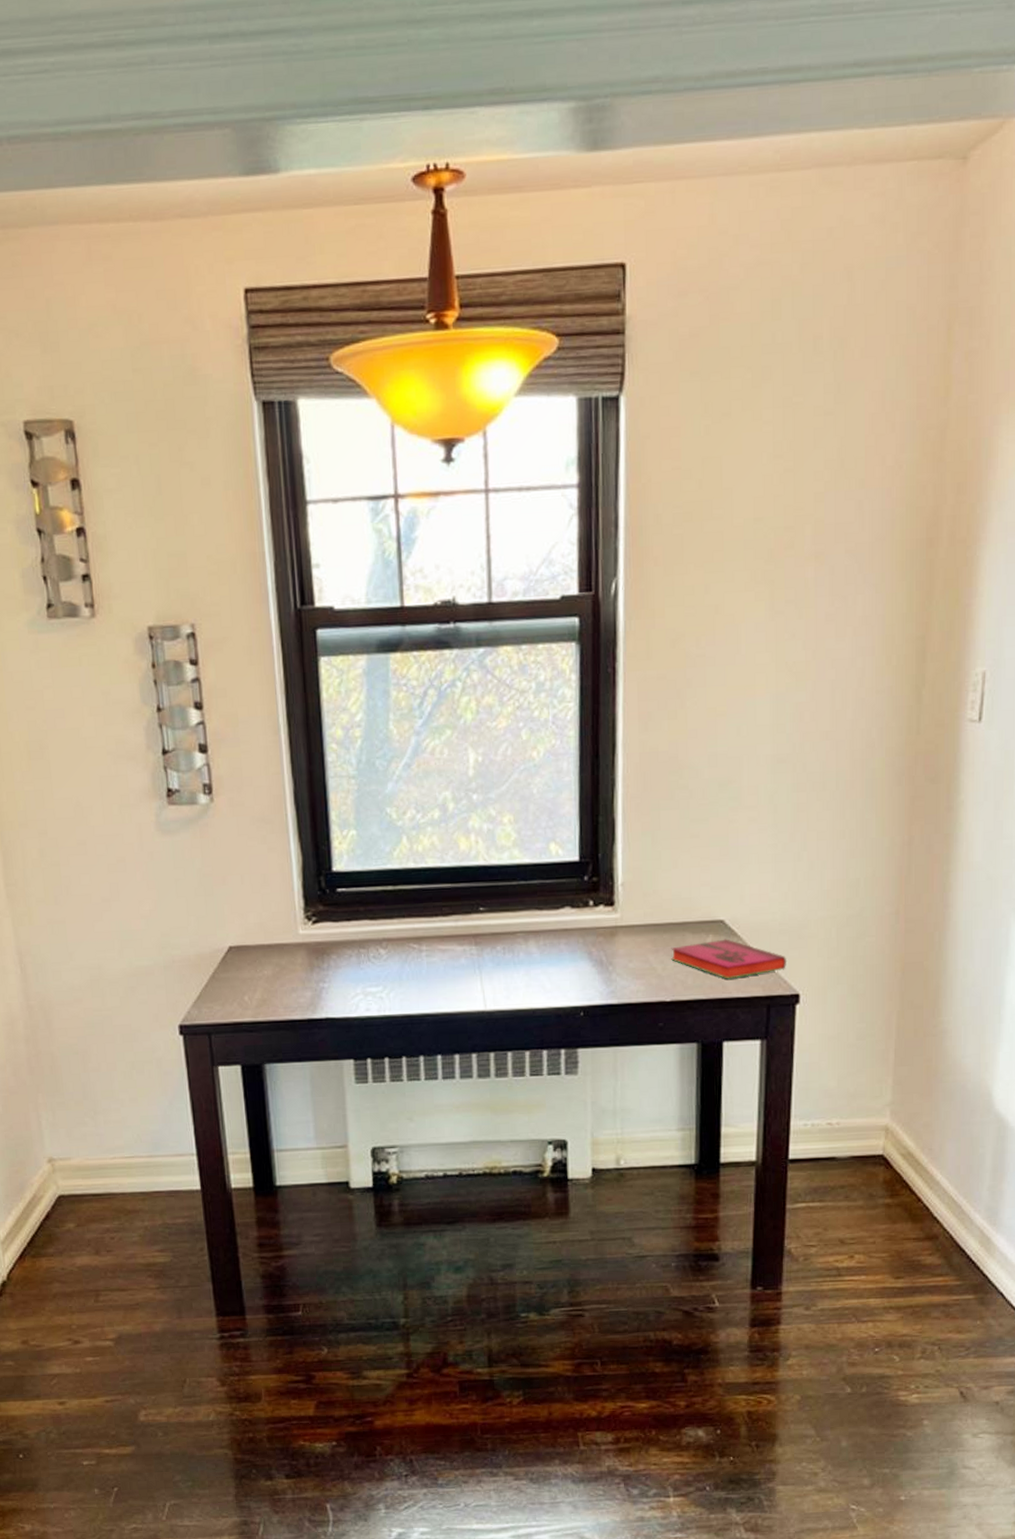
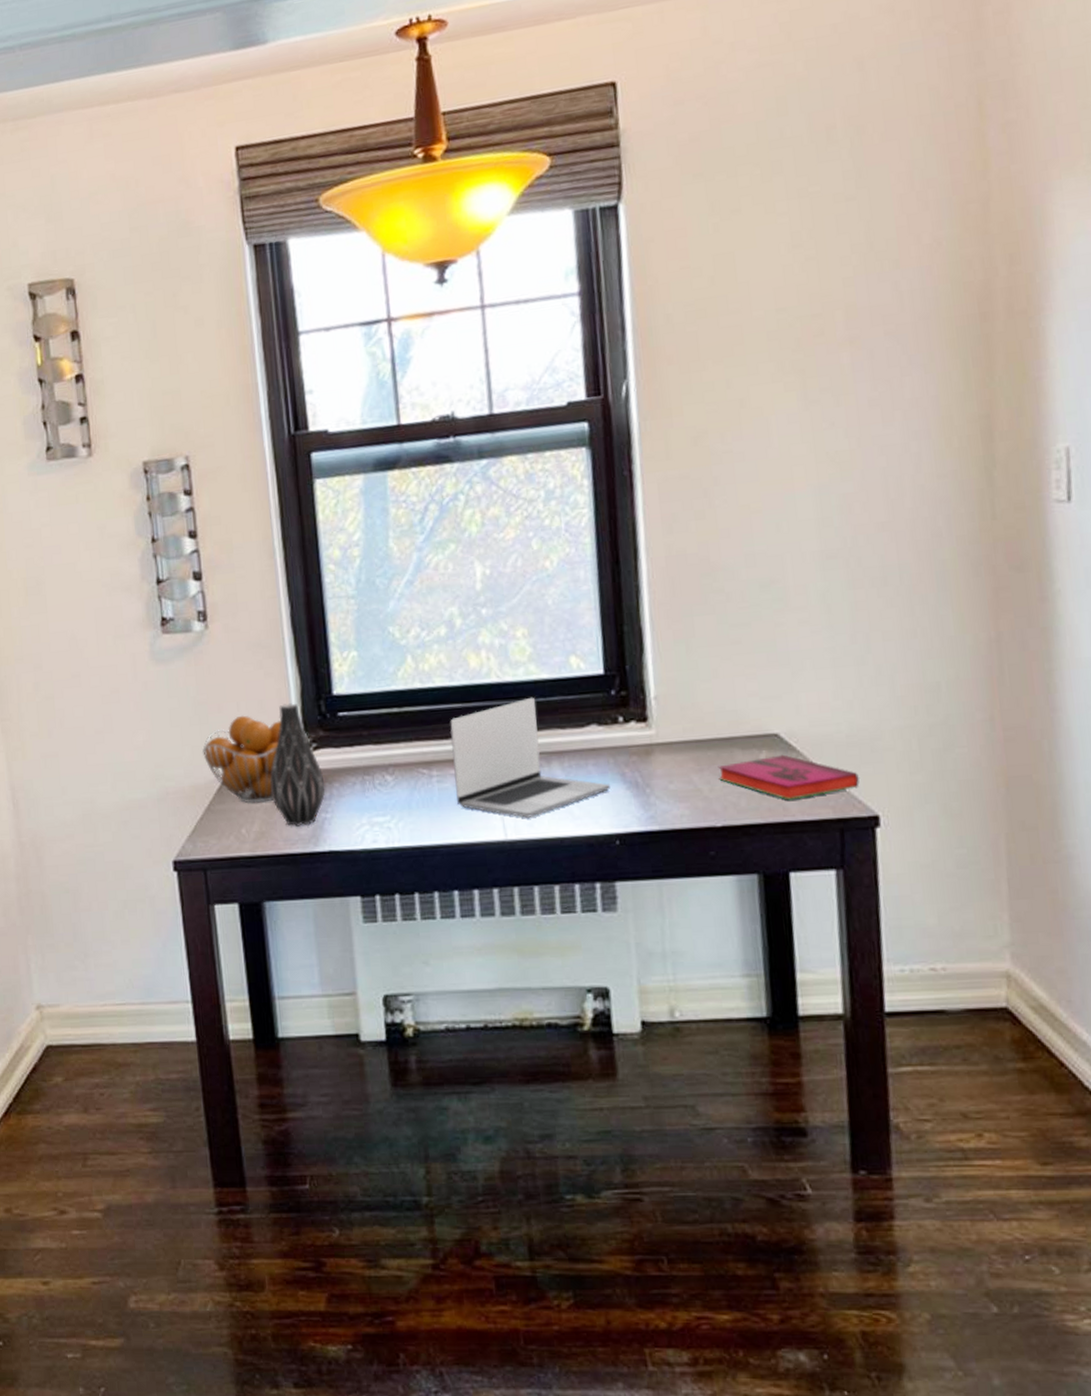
fruit basket: none [207,888,310,973] -> present [202,715,310,804]
vase: none [271,878,324,995] -> present [269,703,325,827]
laptop: none [439,880,578,991] -> present [449,697,610,818]

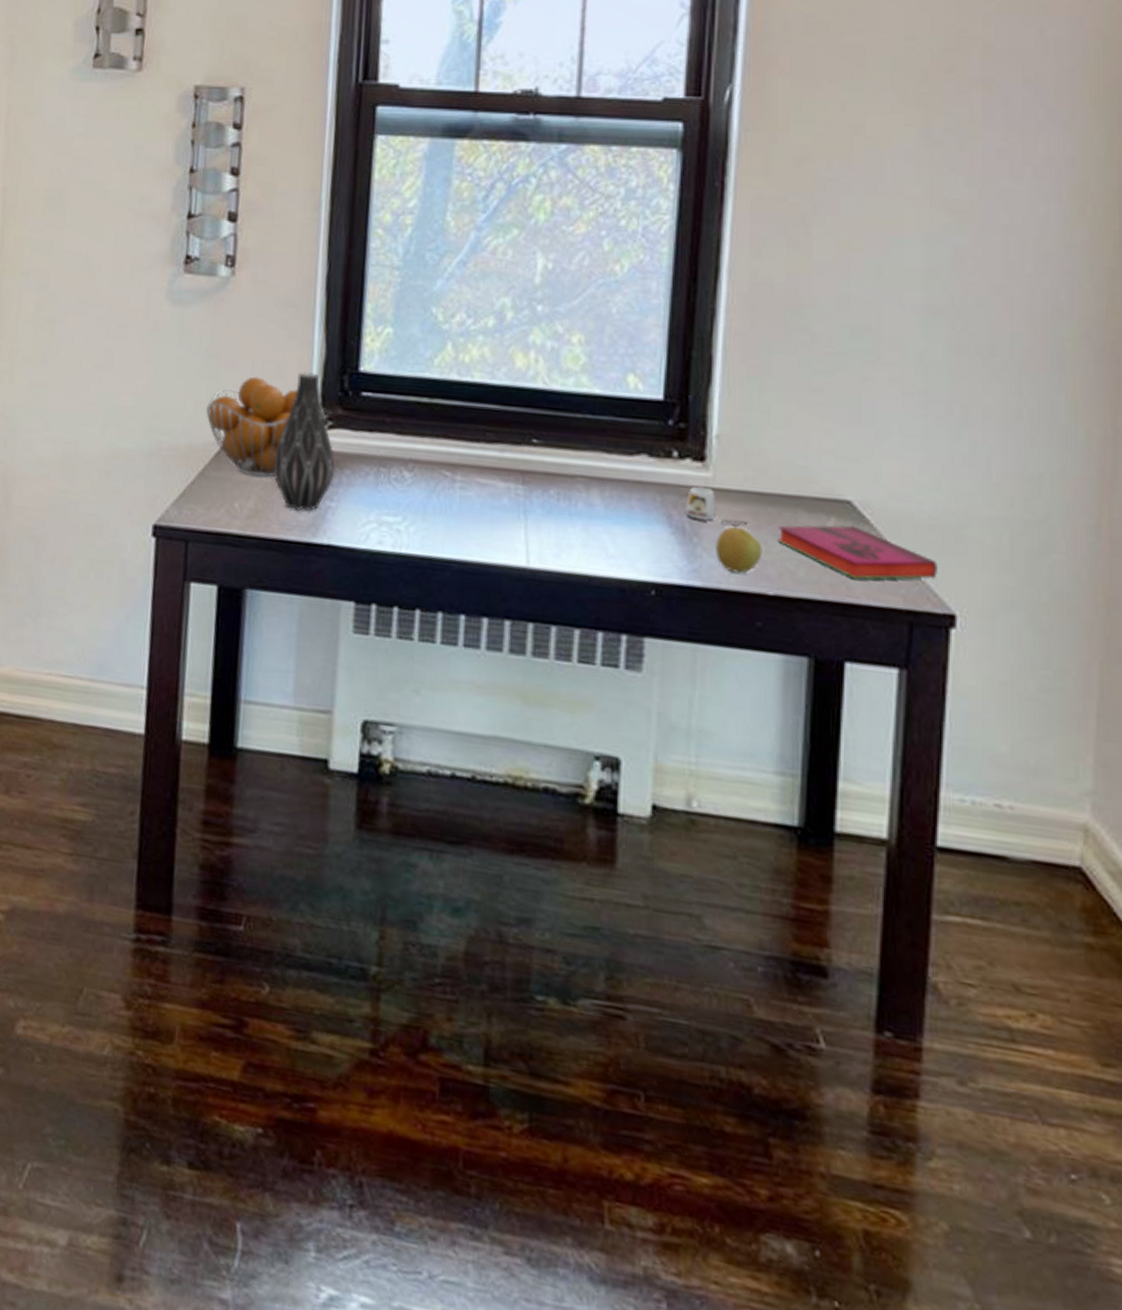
laptop: present [449,697,610,818] -> none [479,411,653,547]
mug: none [635,743,692,773] -> present [685,486,749,526]
apple: none [666,773,708,813] -> present [716,526,763,574]

